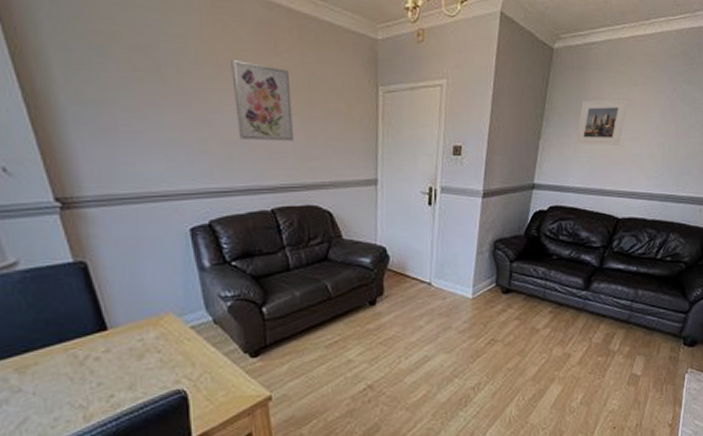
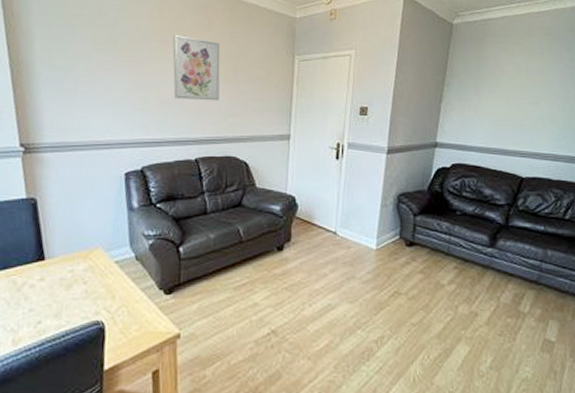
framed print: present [575,99,629,145] -> none [476,67,527,109]

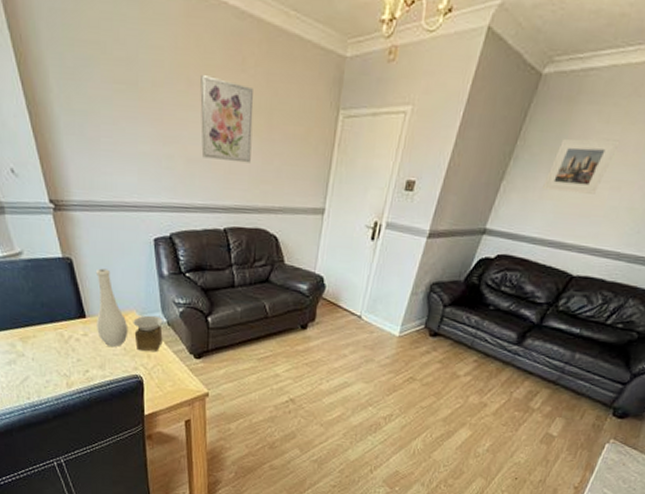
vase: none [56,206,131,291] -> present [95,268,163,351]
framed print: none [476,67,527,109] -> present [543,138,621,194]

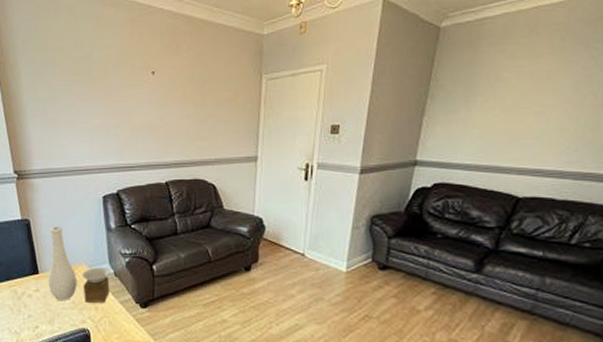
wall art: present [200,74,254,163] -> none [142,60,188,125]
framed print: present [543,138,621,194] -> none [465,71,531,121]

